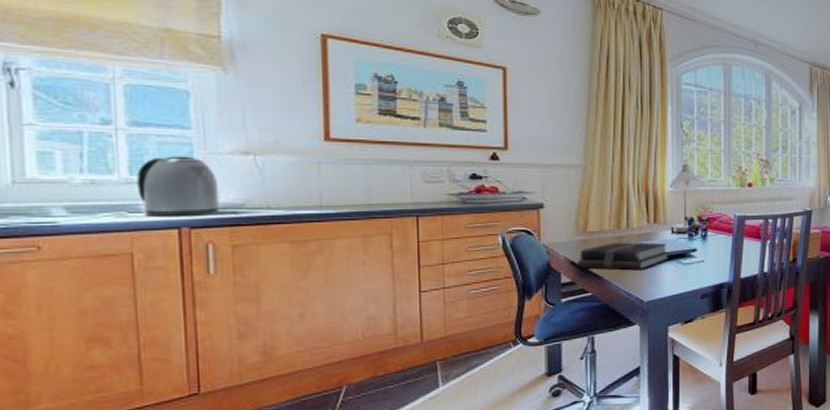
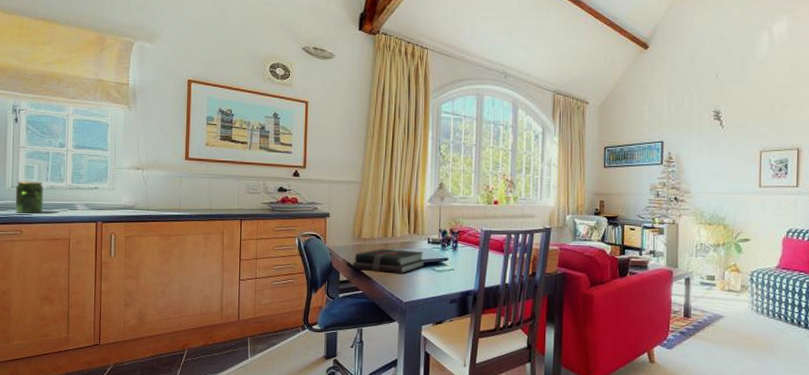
jar: none [22,174,78,222] -> present [15,181,44,214]
kettle: present [137,156,220,216] -> none [75,170,121,214]

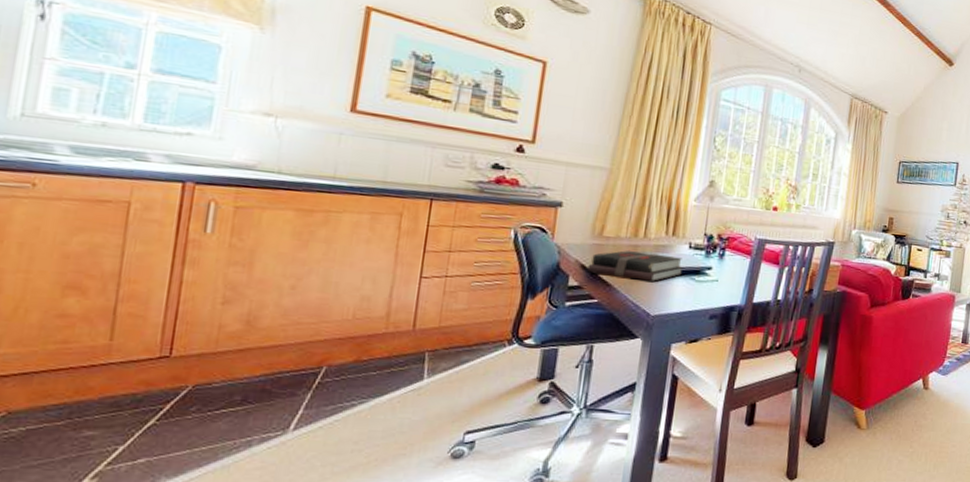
jar: present [15,181,44,214] -> none [25,108,87,160]

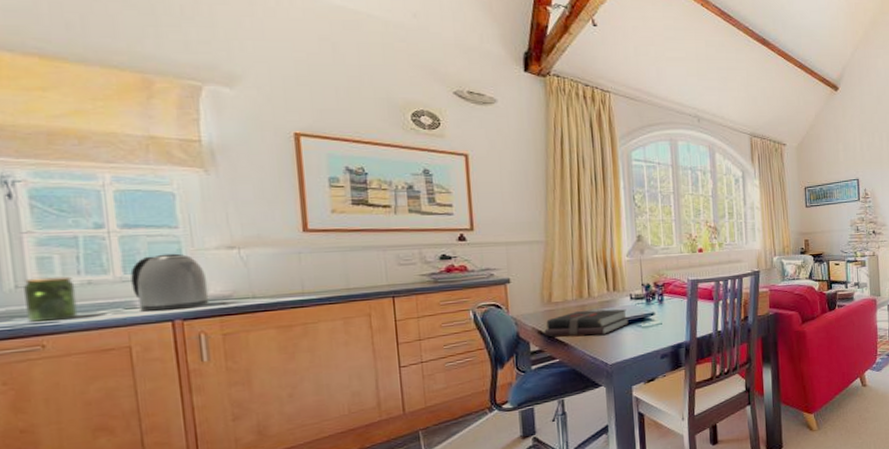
jar: none [25,108,87,160] -> present [24,276,78,322]
kettle: none [148,107,234,173] -> present [130,253,210,312]

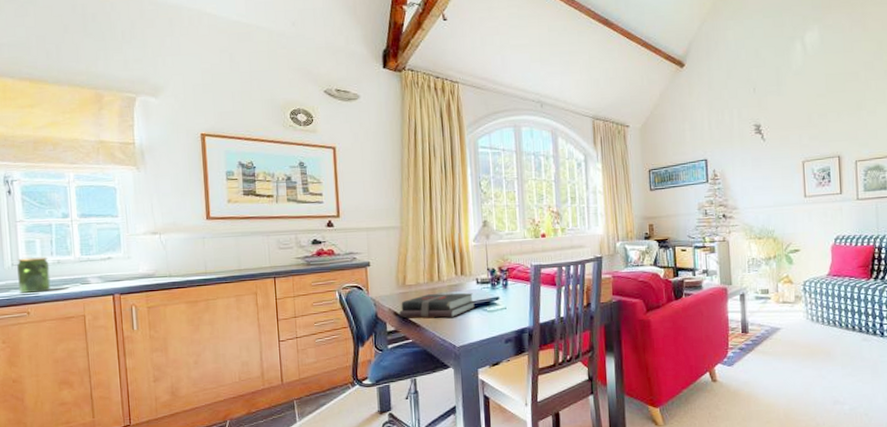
kettle: present [130,253,210,312] -> none [85,238,139,286]

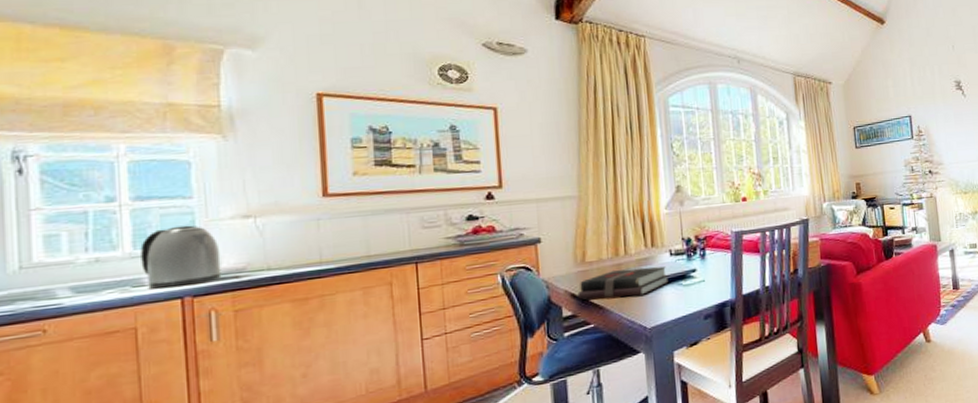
jar: present [17,257,51,294] -> none [28,254,83,305]
kettle: none [85,238,139,286] -> present [140,225,222,289]

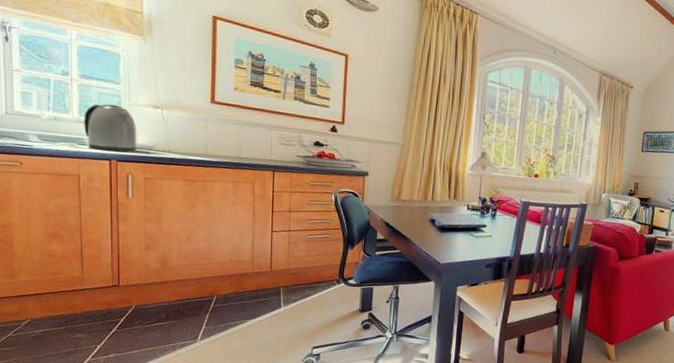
hardback book: present [577,266,670,300] -> none [390,211,464,236]

